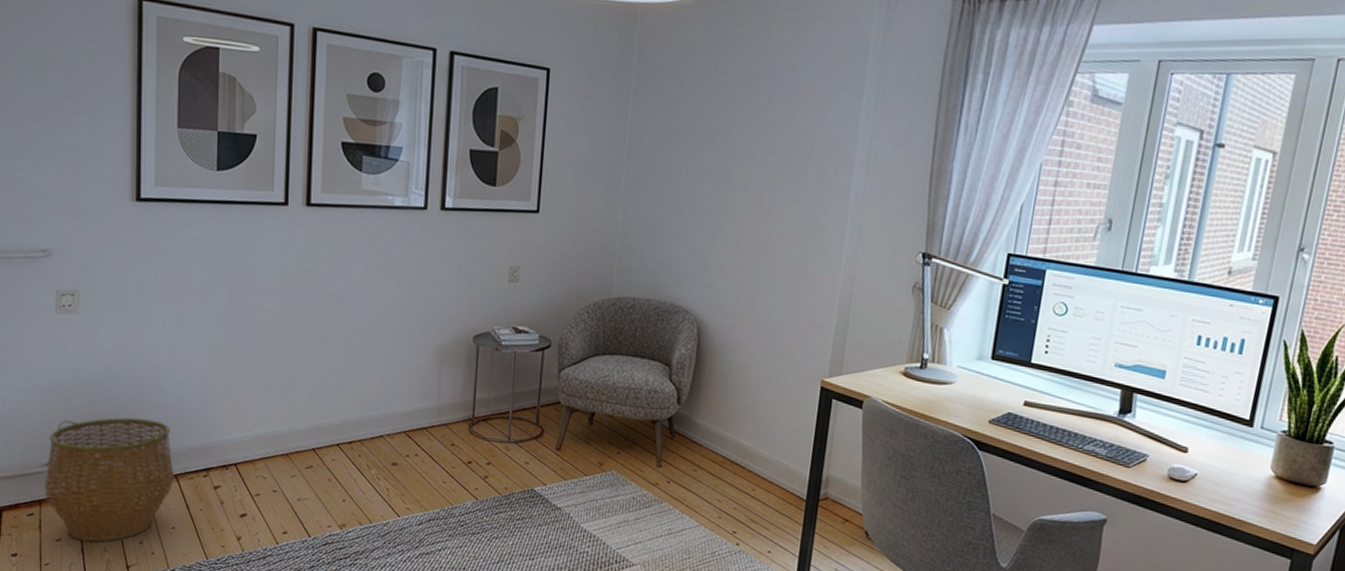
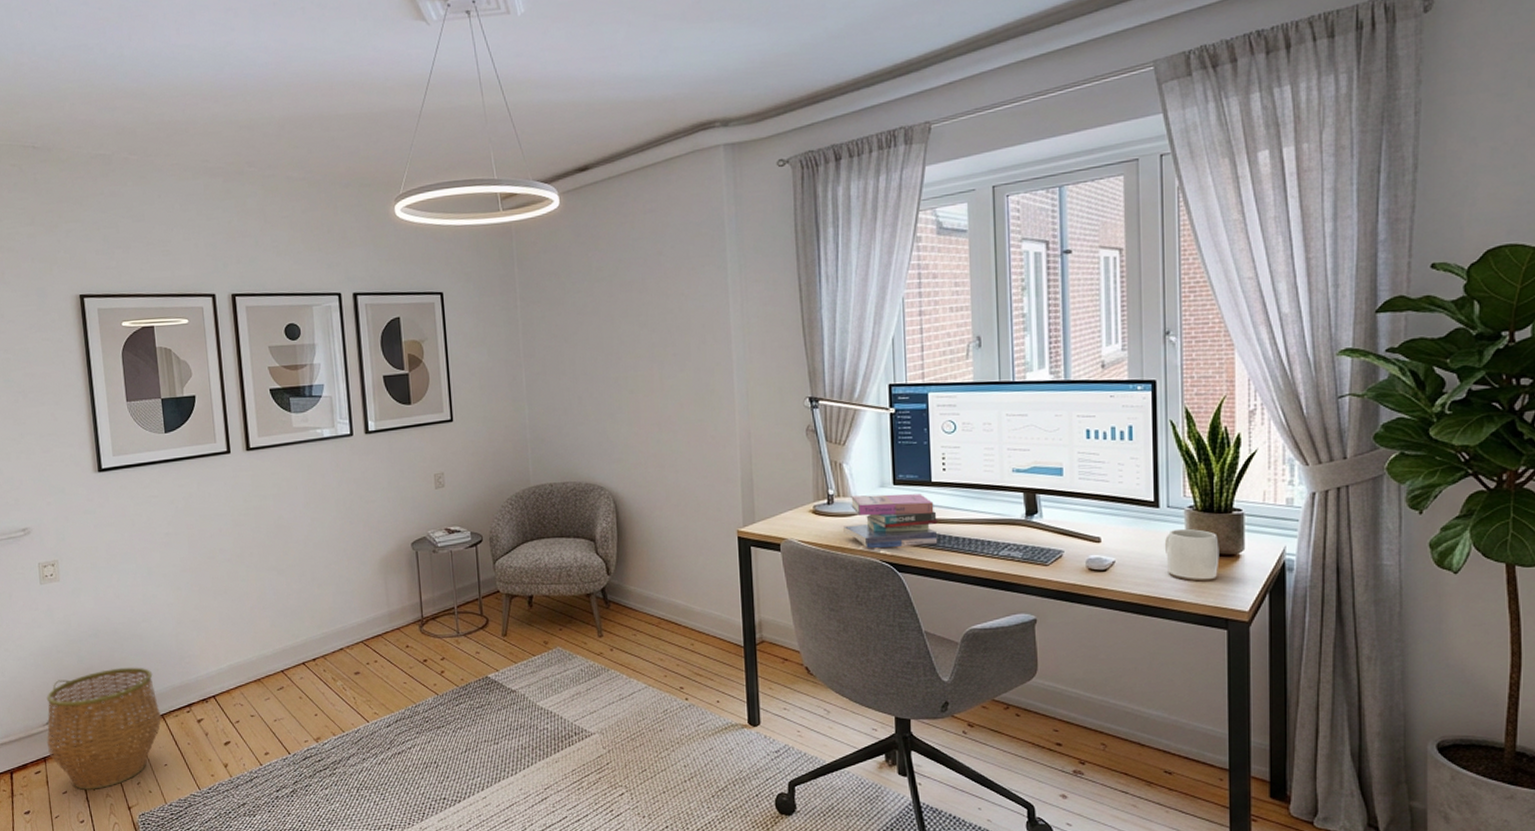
books: none [930,364,1029,430] -> present [842,494,938,548]
mug: none [1246,451,1304,509] -> present [1164,528,1220,582]

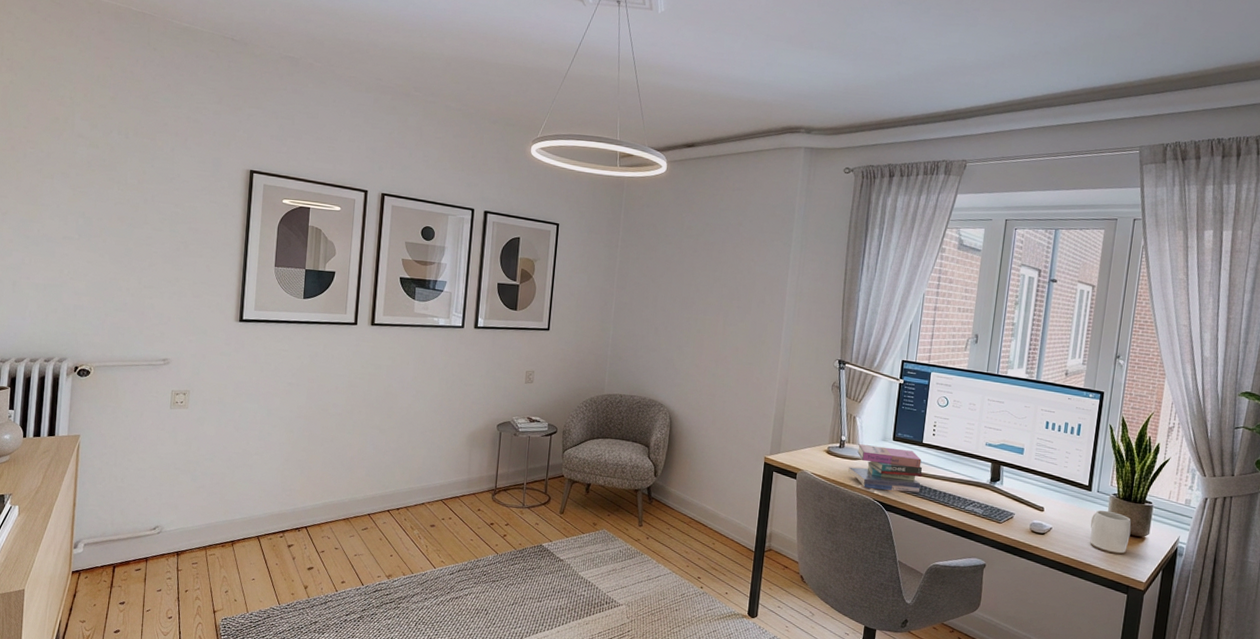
basket: present [46,667,161,791] -> none [150,490,257,592]

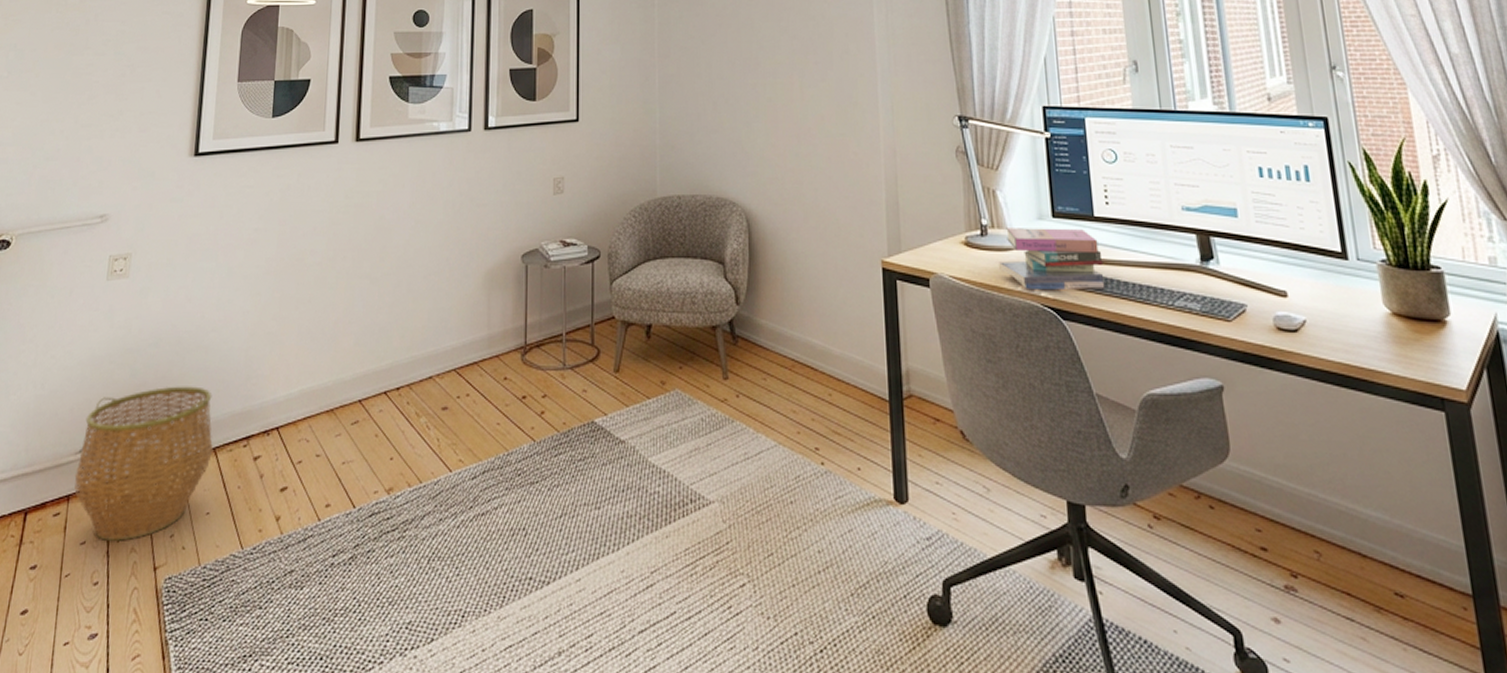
basket: none [150,490,257,592] -> present [74,386,213,543]
mug: present [1090,510,1131,555] -> none [1358,286,1425,351]

